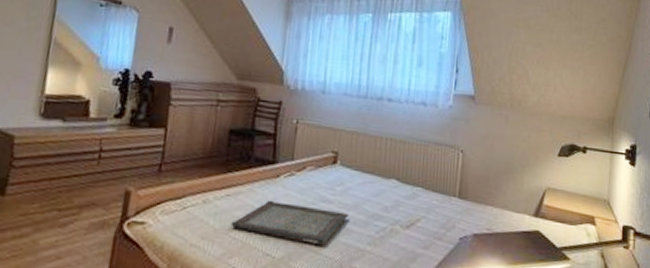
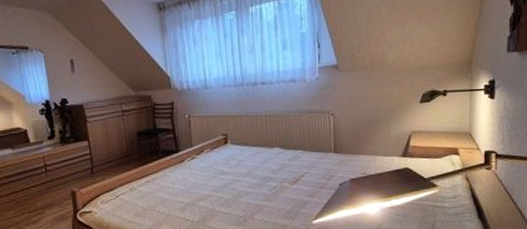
serving tray: present [230,200,348,246] -> none [154,179,244,208]

